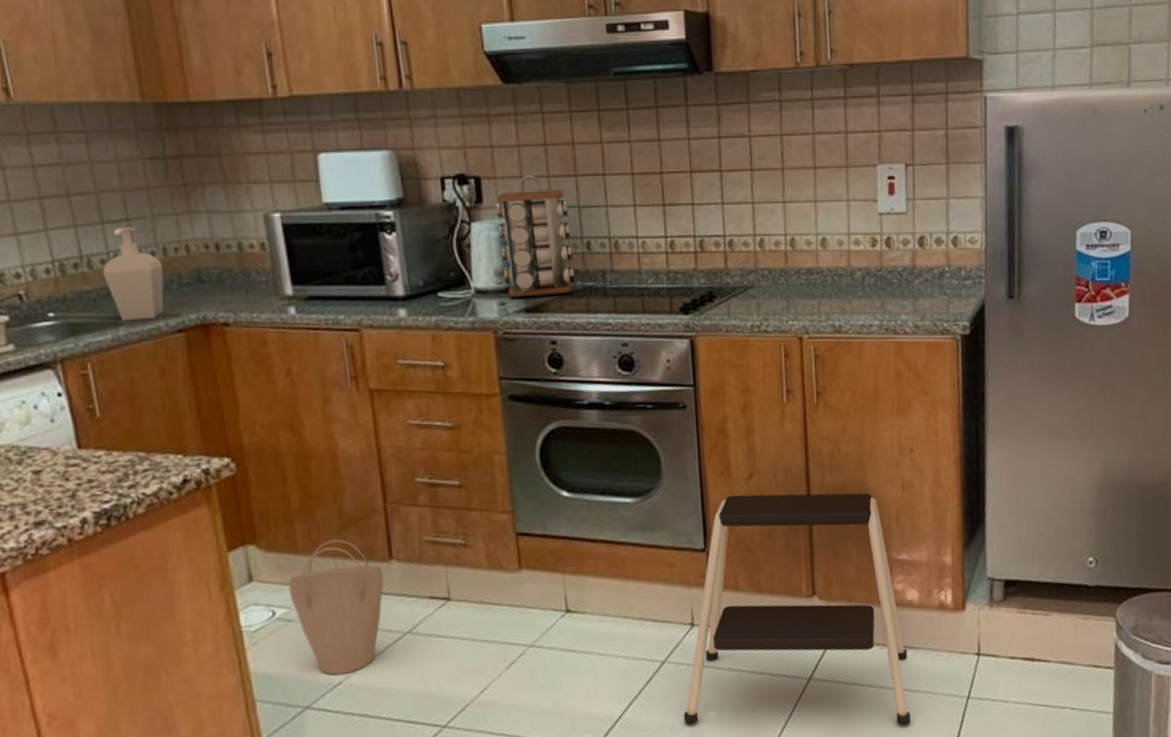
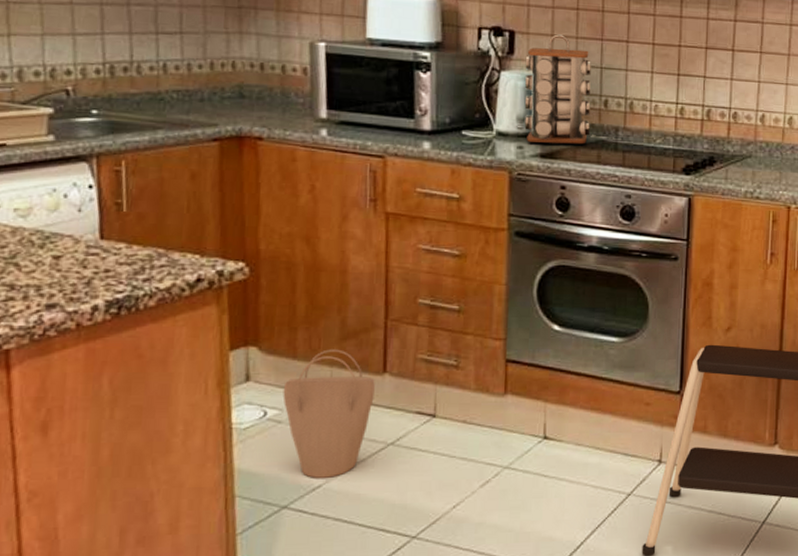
soap bottle: present [103,227,164,322] -> none [150,39,209,127]

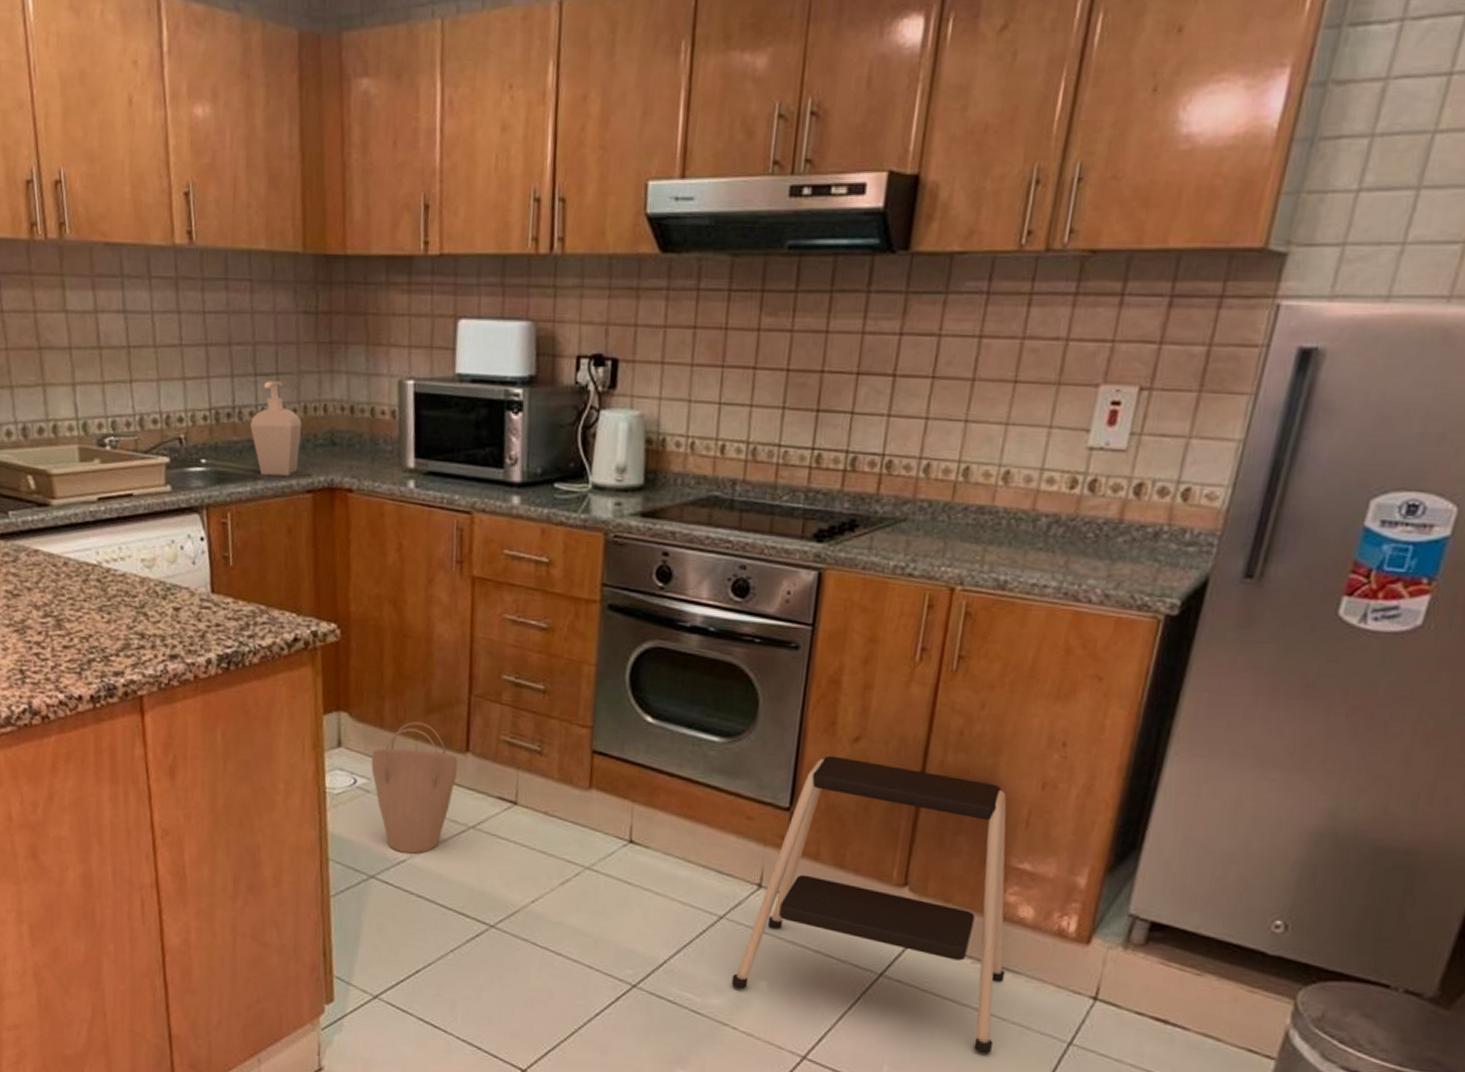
soap bottle: none [150,39,209,127] -> present [250,381,303,477]
spice rack: present [524,34,591,145] -> none [624,361,708,502]

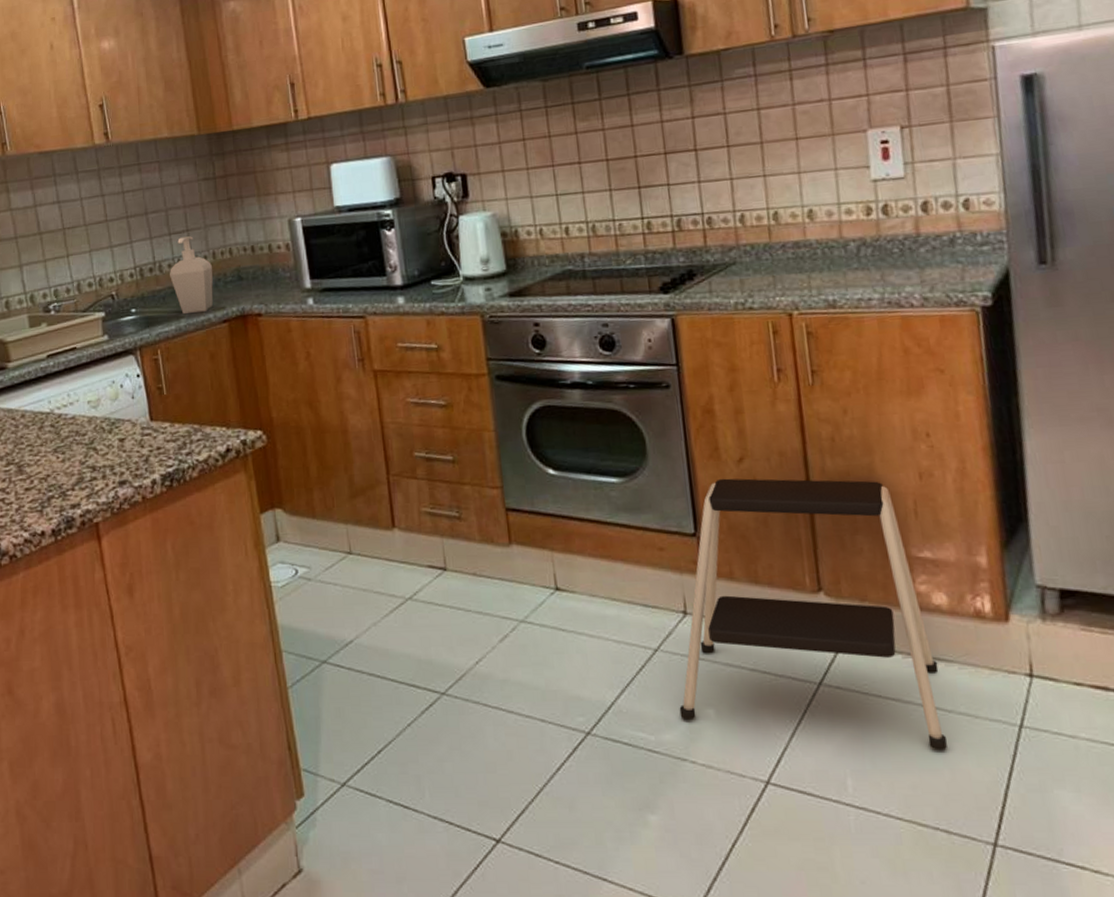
shopping bag: present [371,721,458,854] -> none [308,507,388,634]

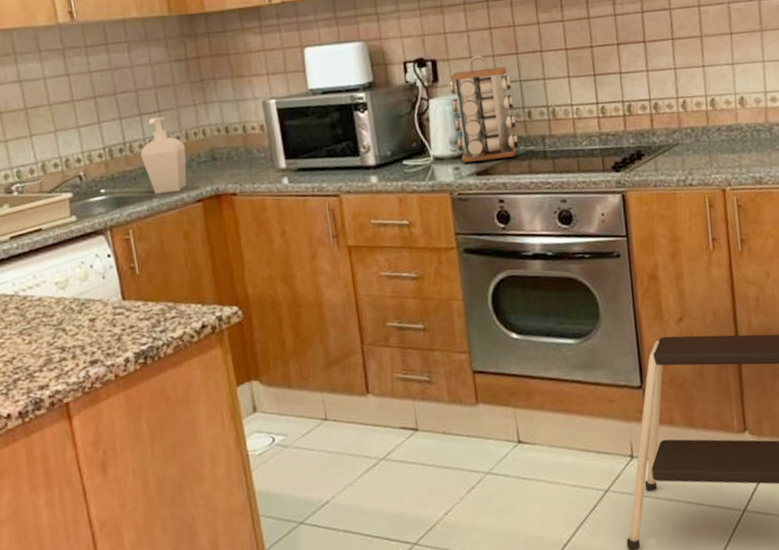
spice rack: none [480,168,555,283] -> present [449,55,519,163]

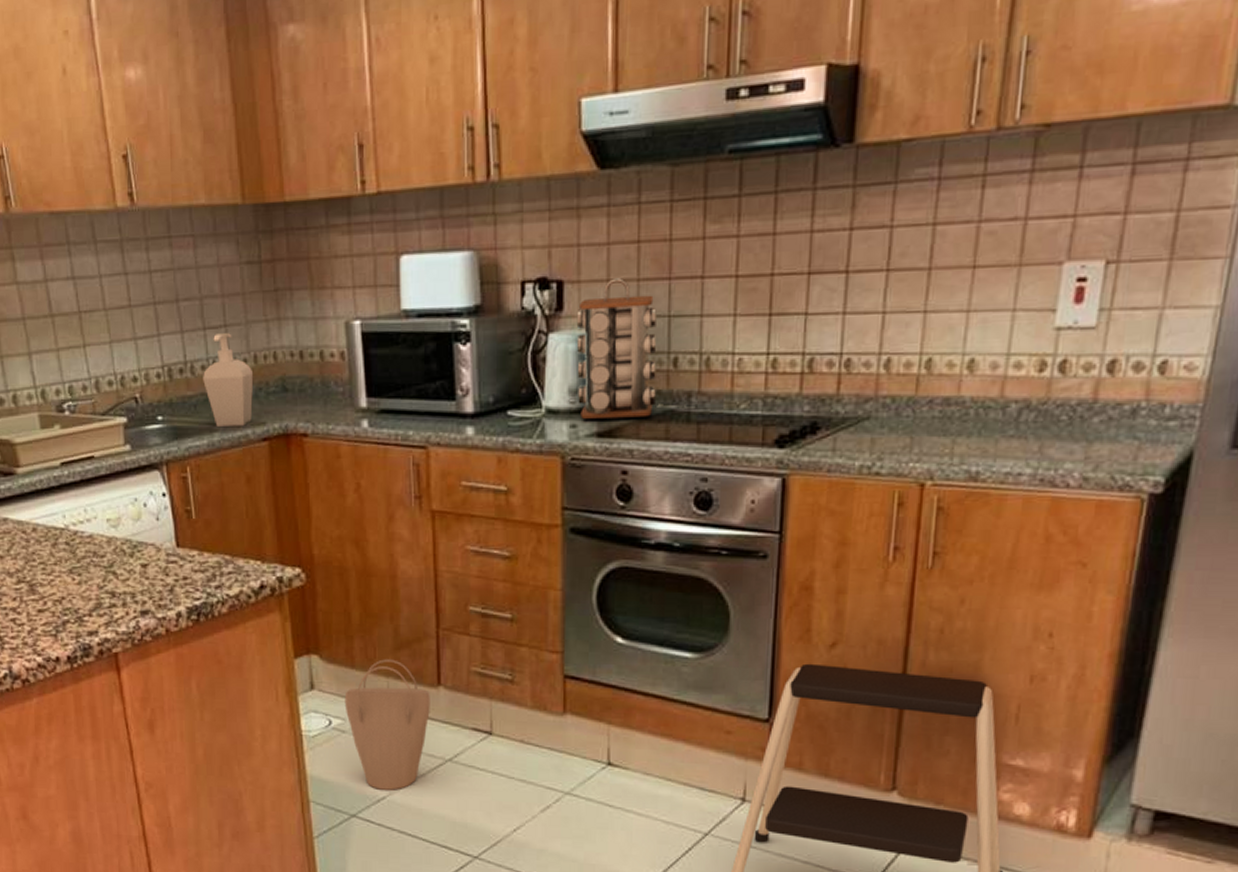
shopping bag: none [285,376,362,495] -> present [344,659,430,790]

